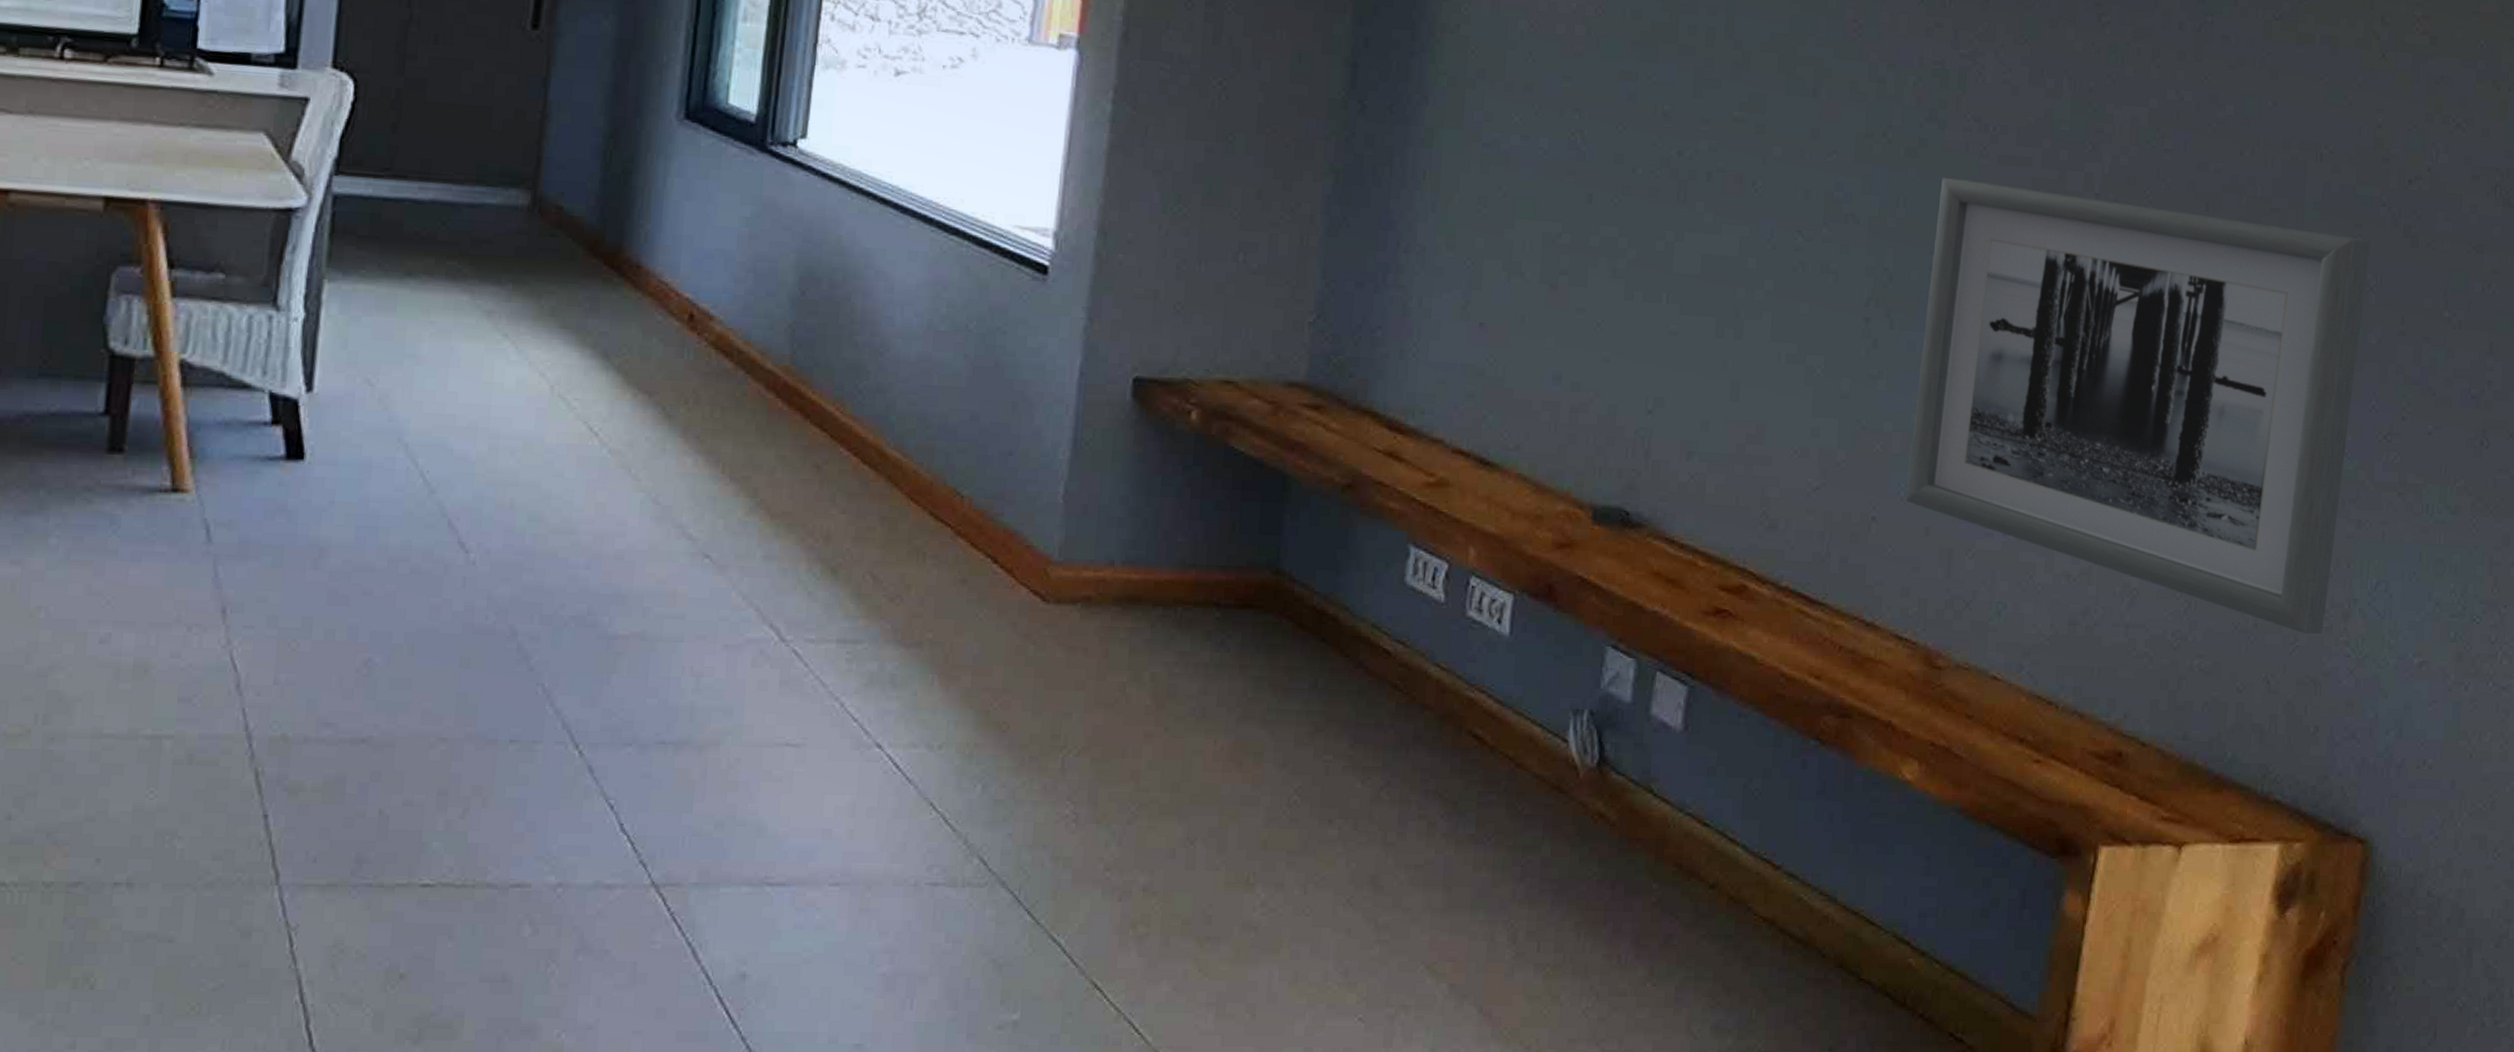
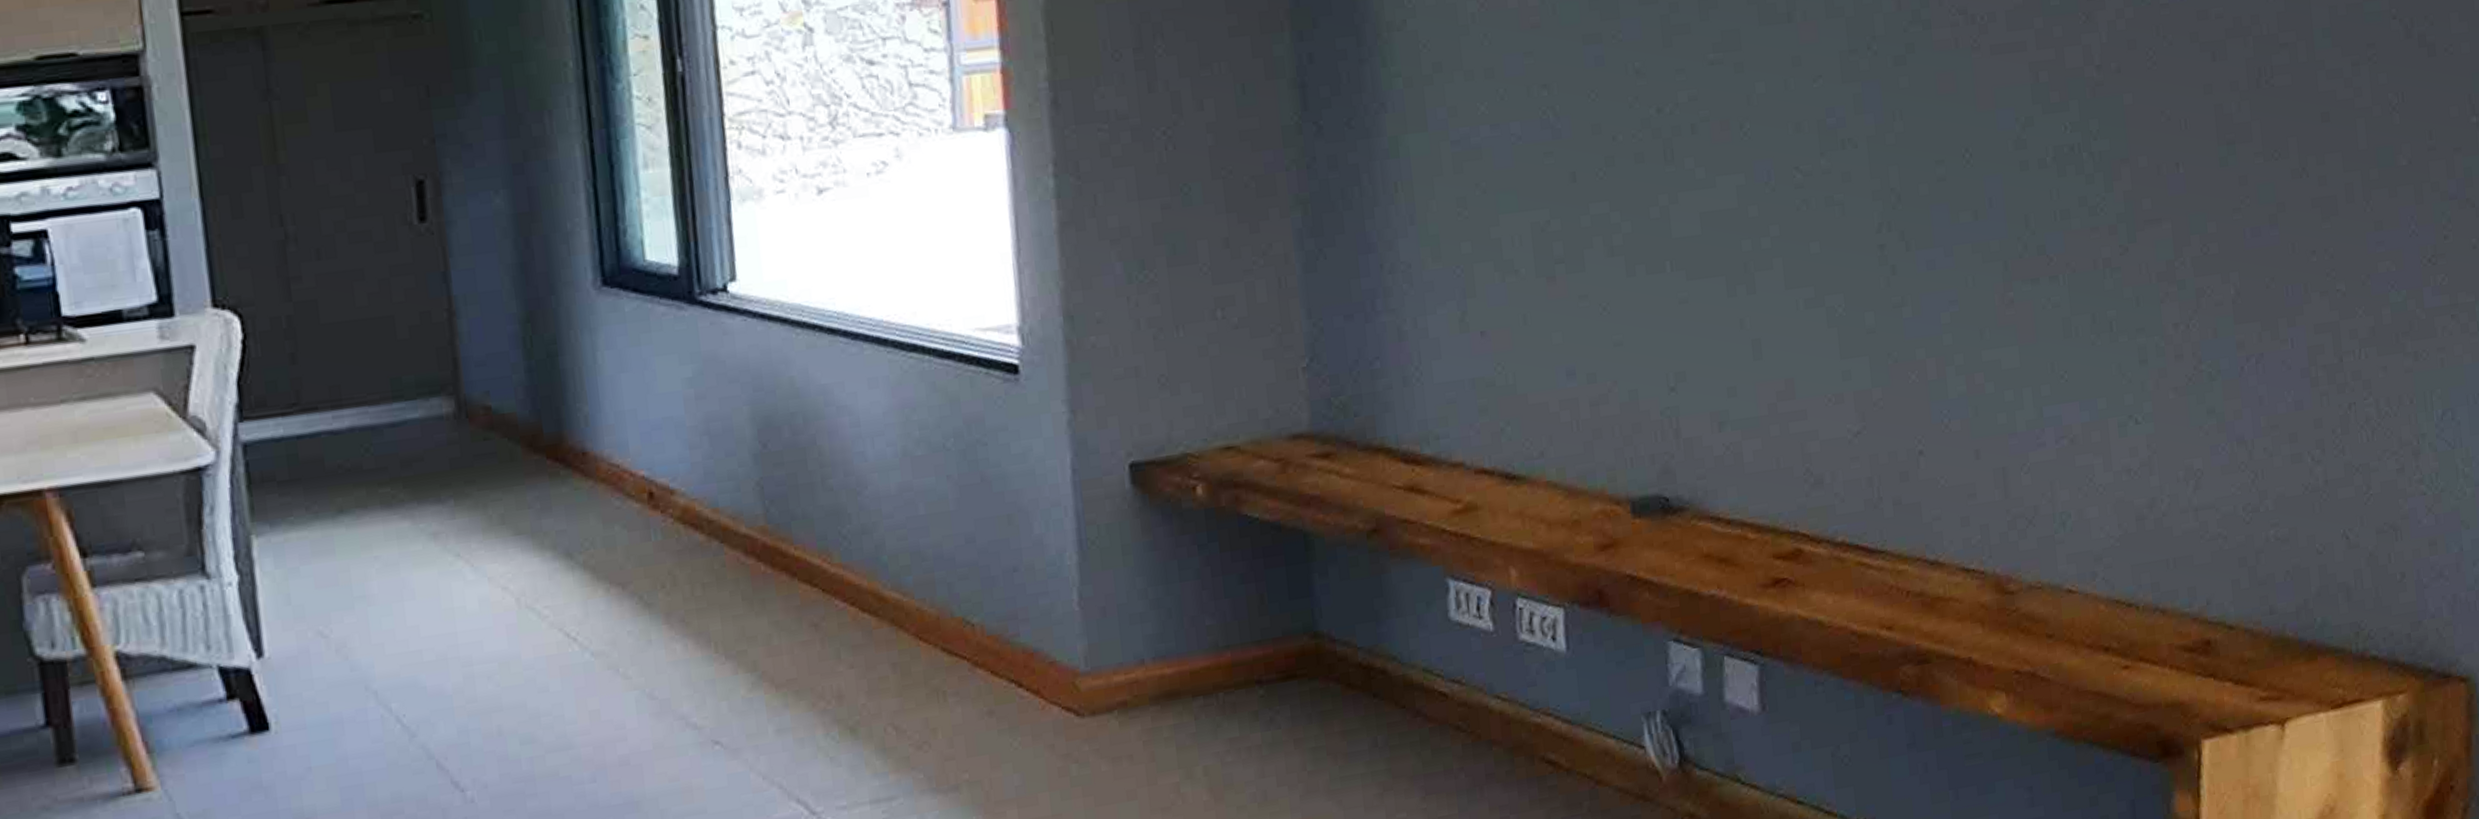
wall art: present [1905,177,2371,635] -> none [1936,57,2396,481]

